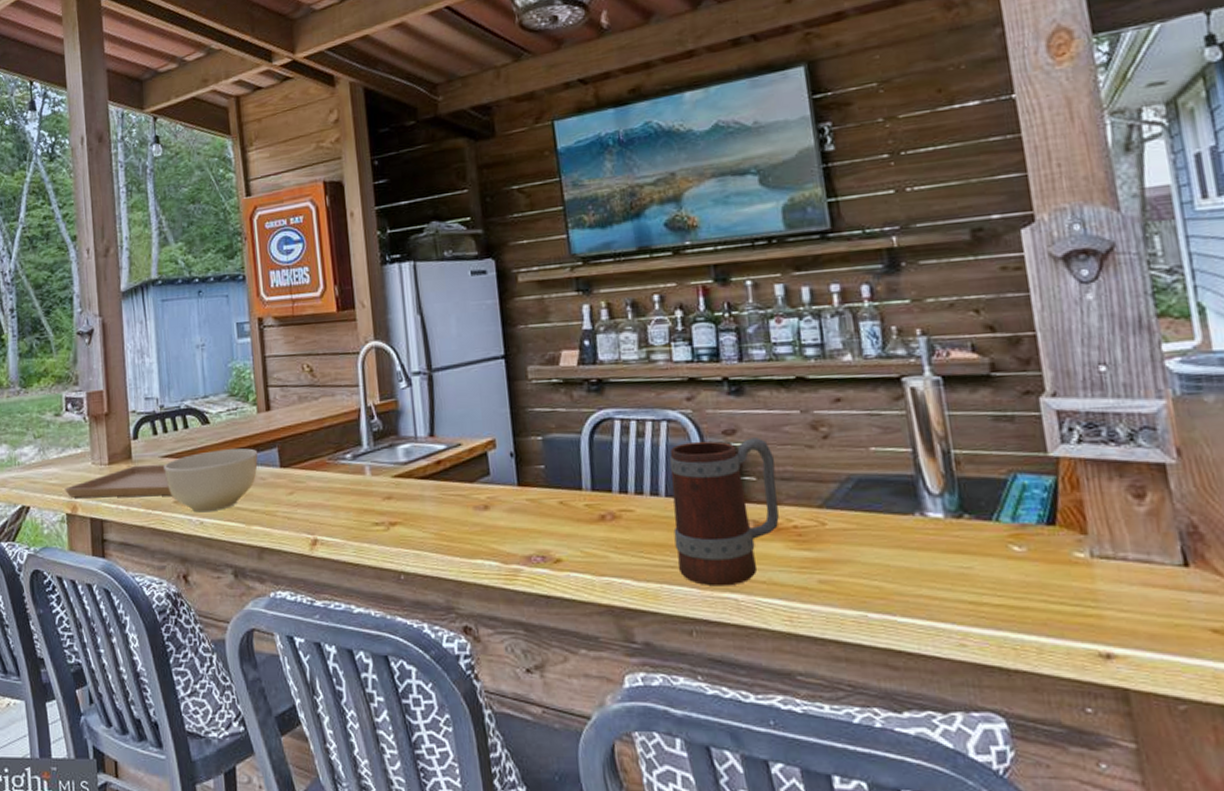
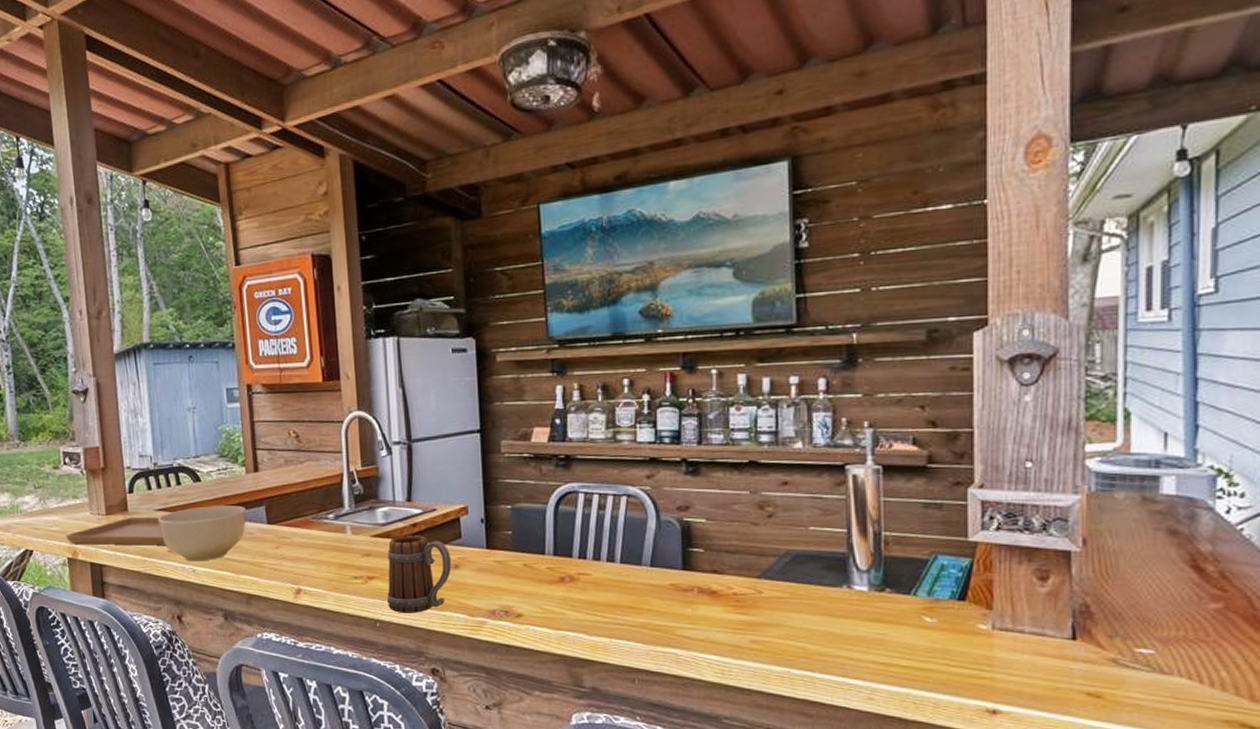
beer mug: none [410,473,481,563] -> present [387,534,451,613]
beer mug: present [669,437,779,587] -> none [625,514,723,643]

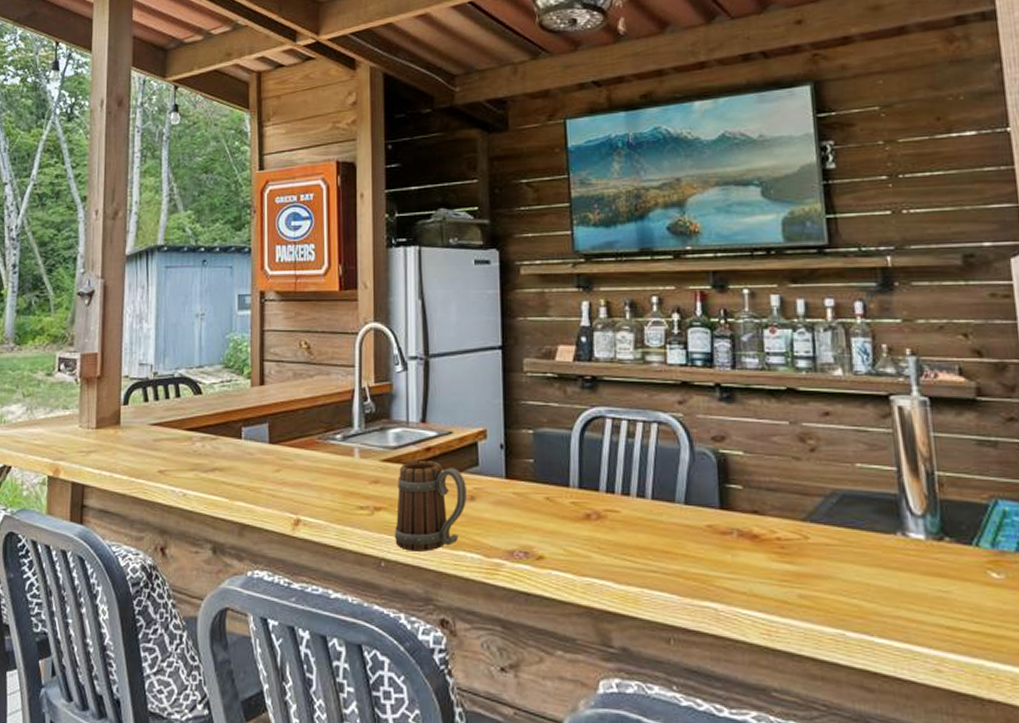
tray: present [65,516,166,546] -> none [49,431,157,465]
bowl: present [158,505,247,561] -> none [151,422,248,484]

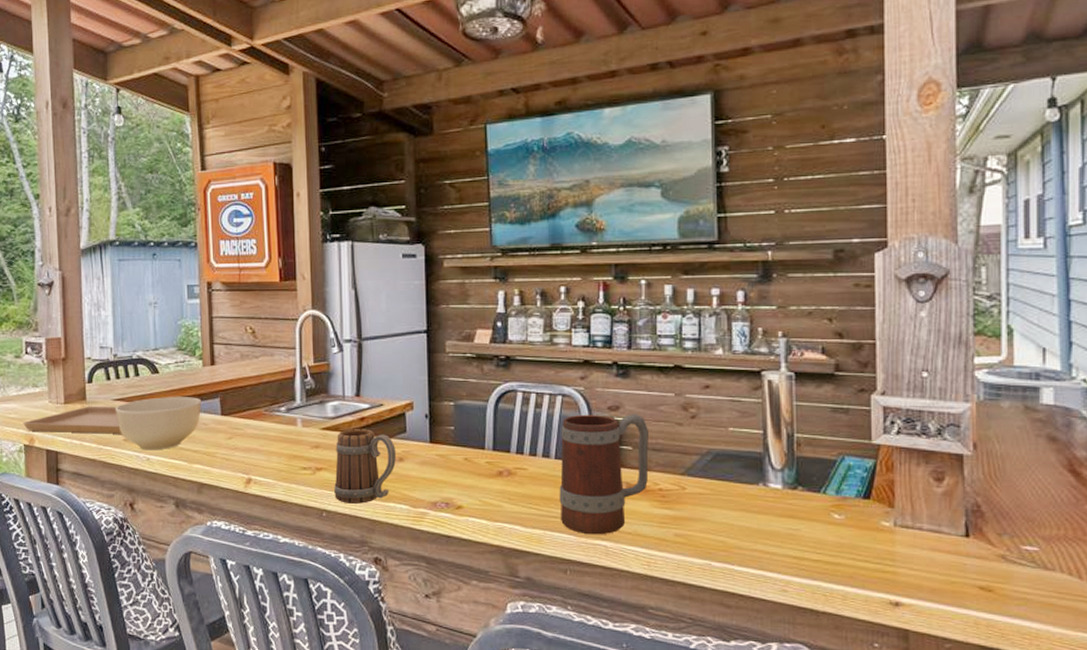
tray: none [49,431,157,465] -> present [23,406,122,434]
bowl: none [151,422,248,484] -> present [115,397,202,450]
beer mug: none [657,445,763,595] -> present [559,414,650,535]

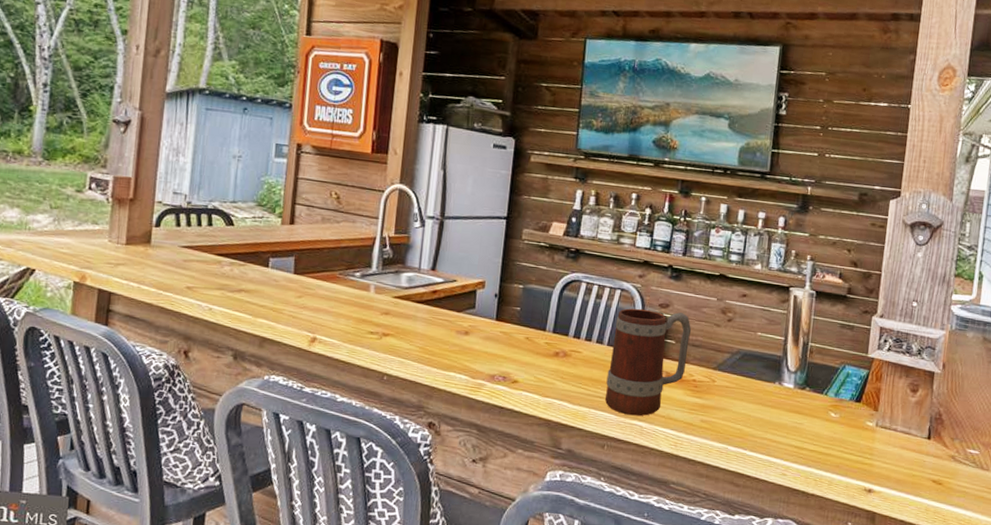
tray: present [23,406,122,434] -> none [75,249,186,281]
bowl: present [115,397,202,450] -> none [181,249,276,301]
beer mug: present [334,428,396,504] -> none [398,299,463,371]

